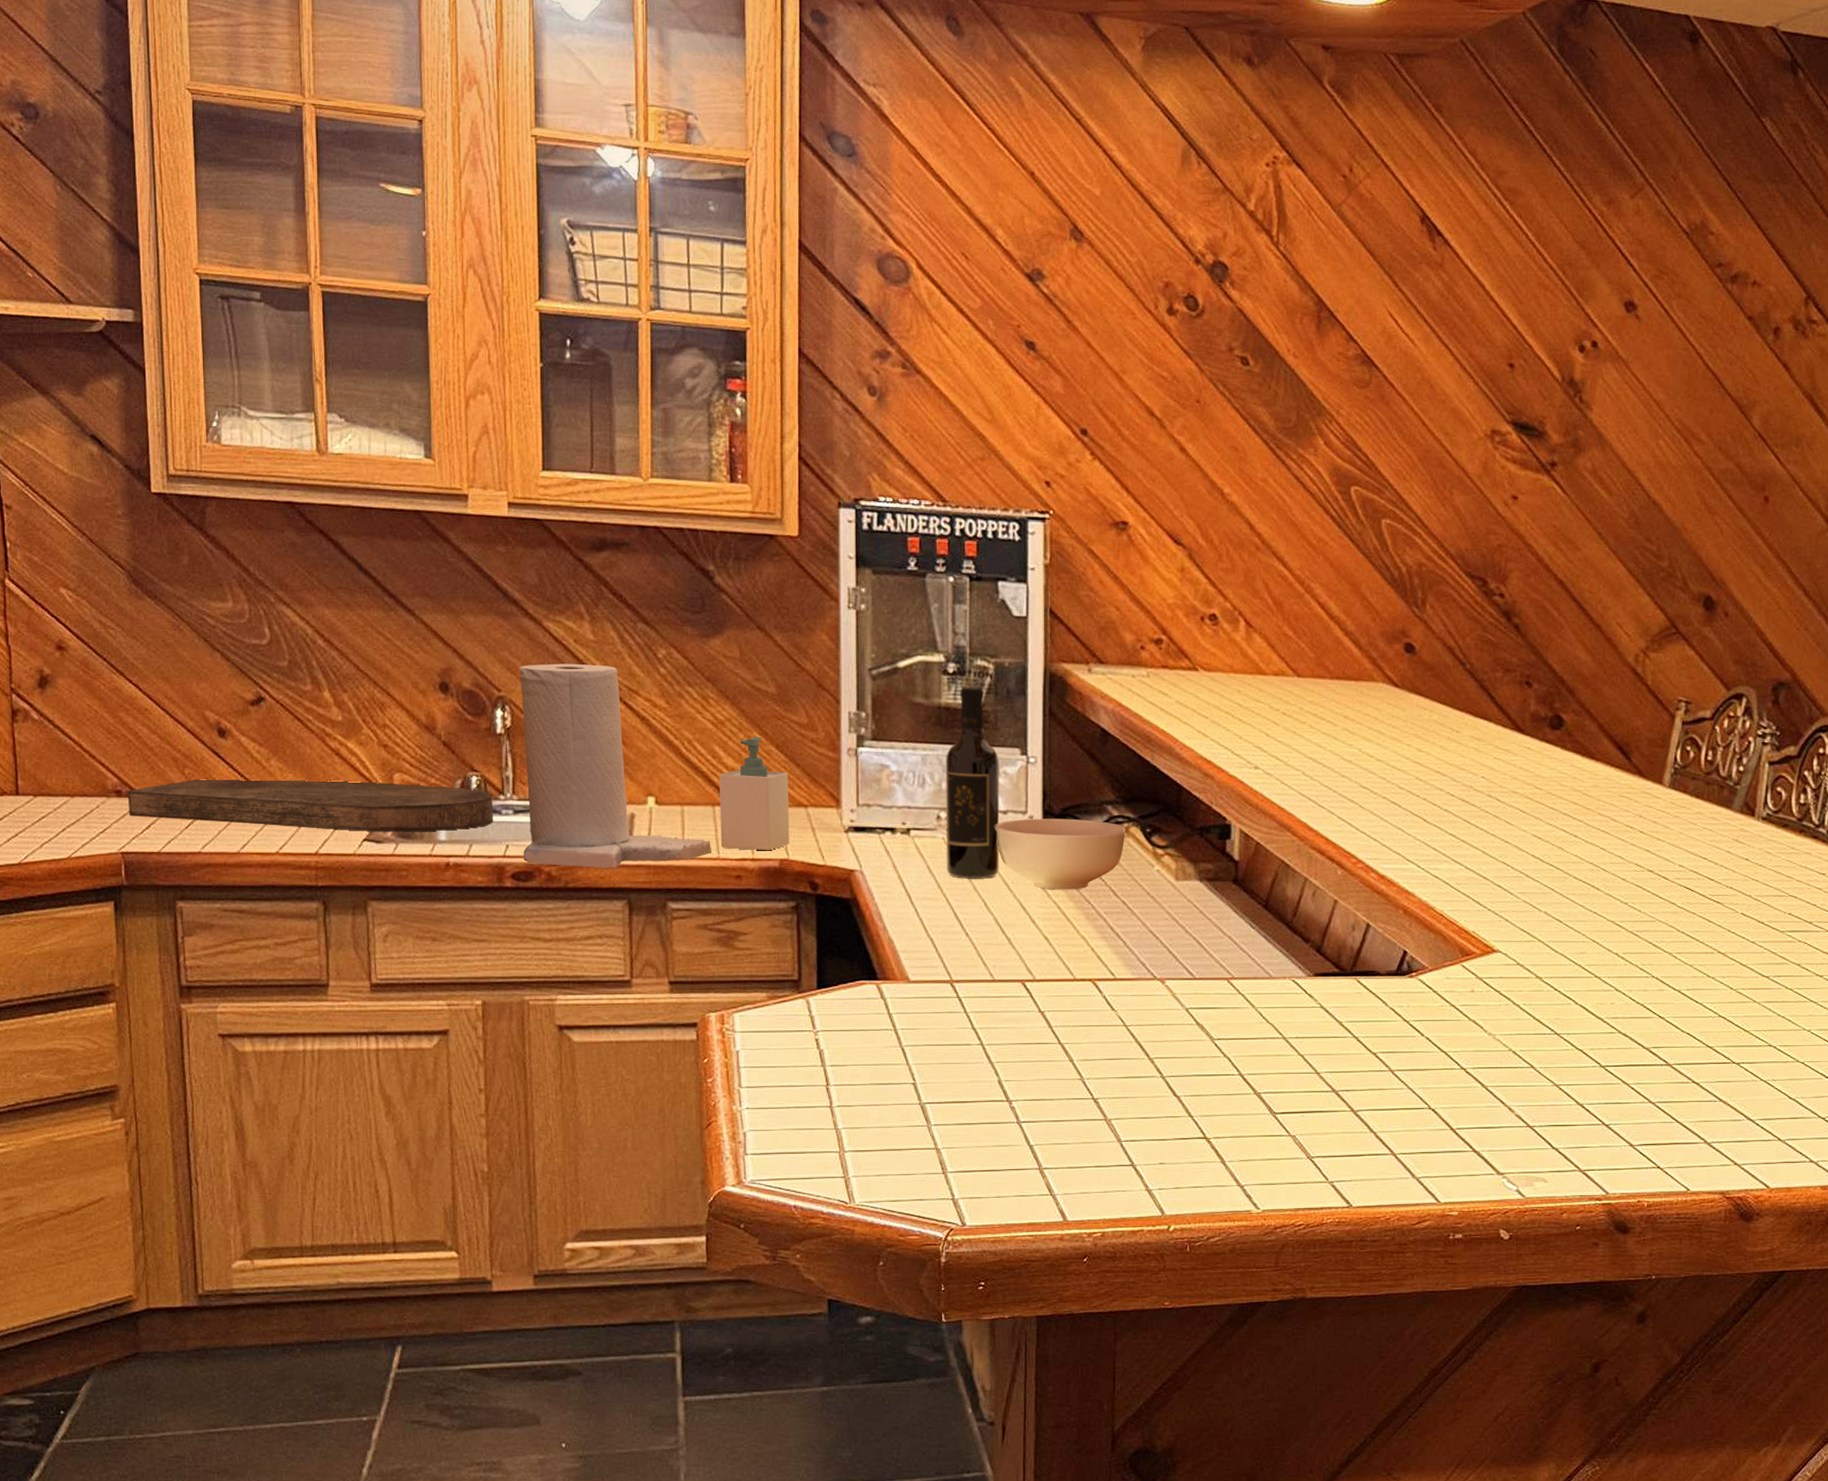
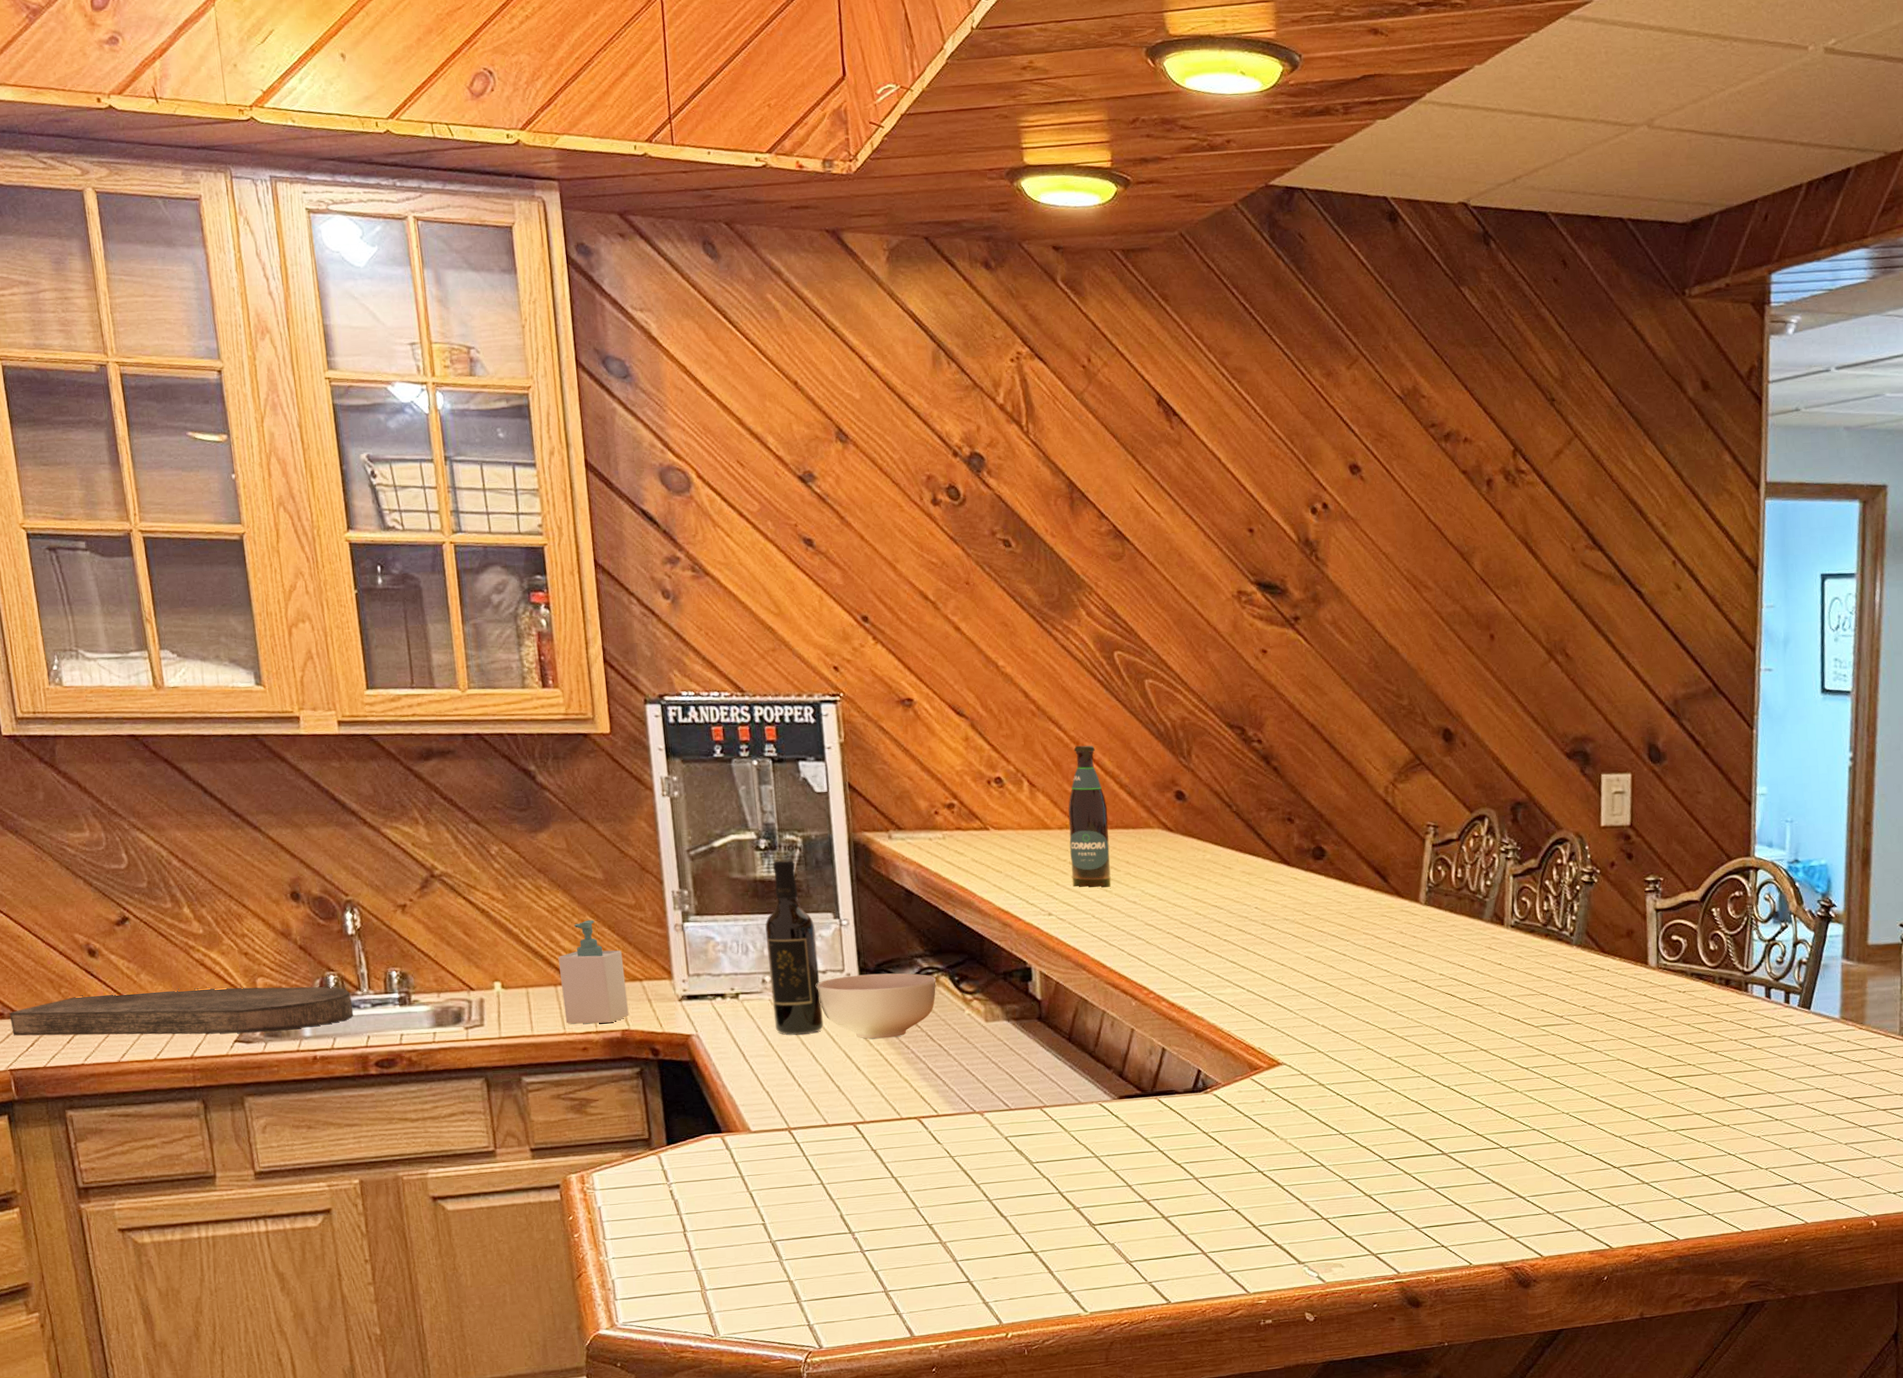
paper towel: present [519,663,711,868] -> none [363,864,558,1052]
bottle: none [1283,586,1329,745] -> present [1068,745,1112,889]

